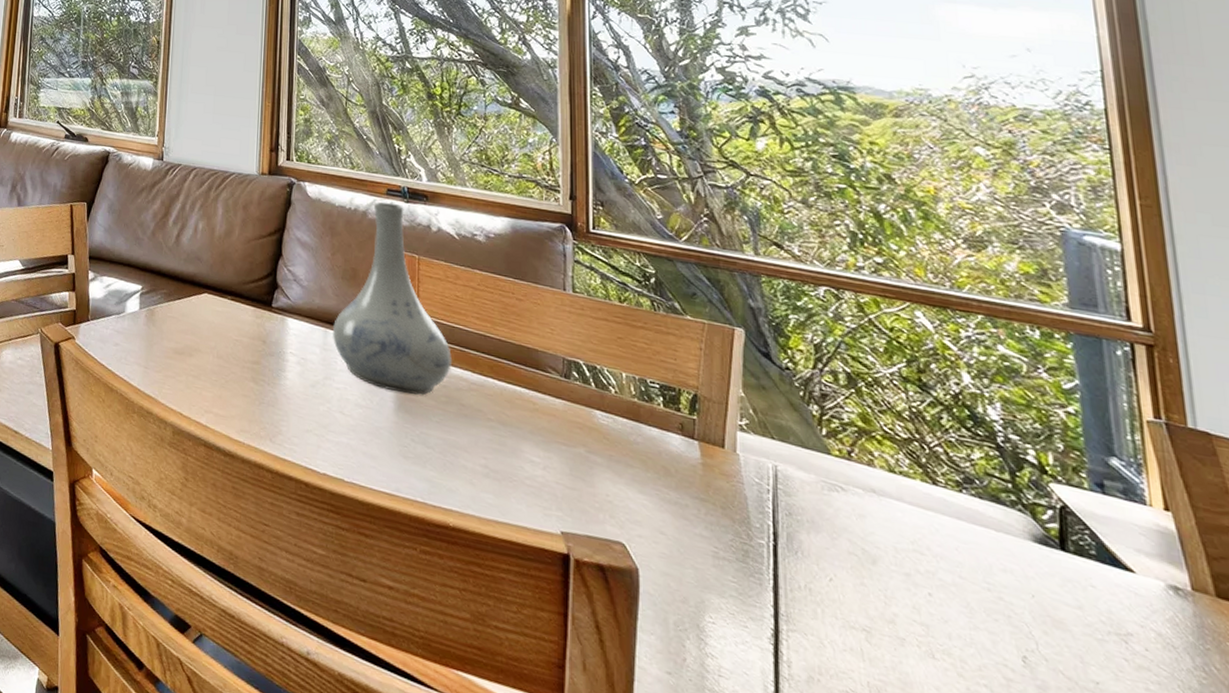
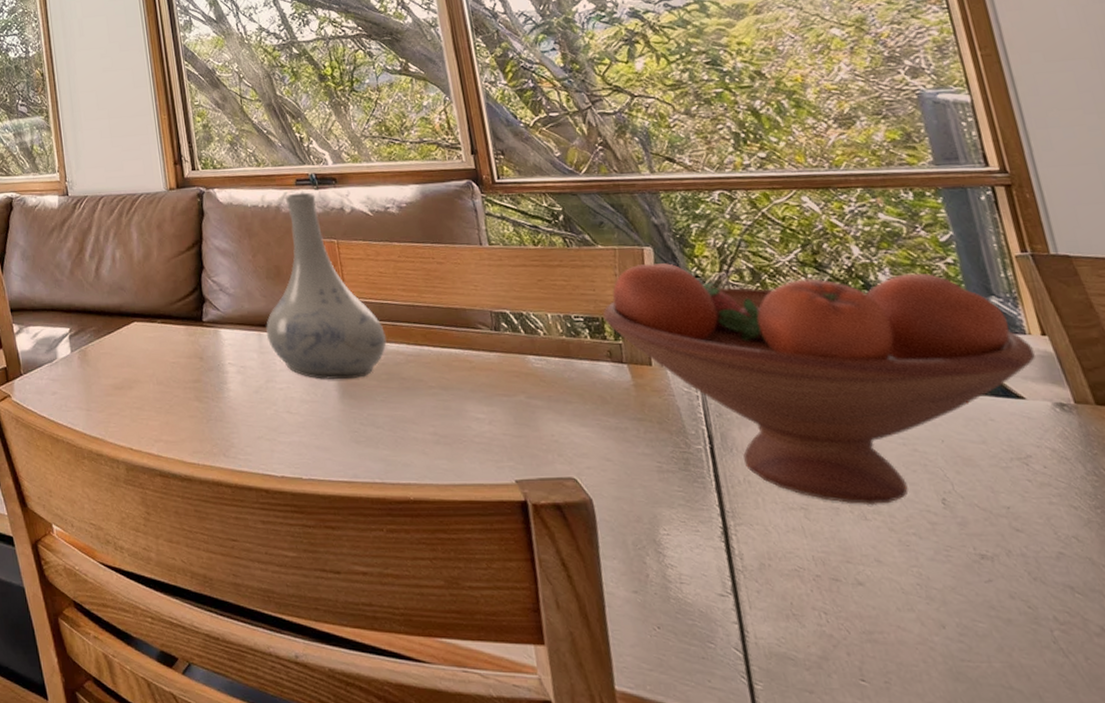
fruit bowl: none [680,343,1155,648] -> present [602,263,1036,506]

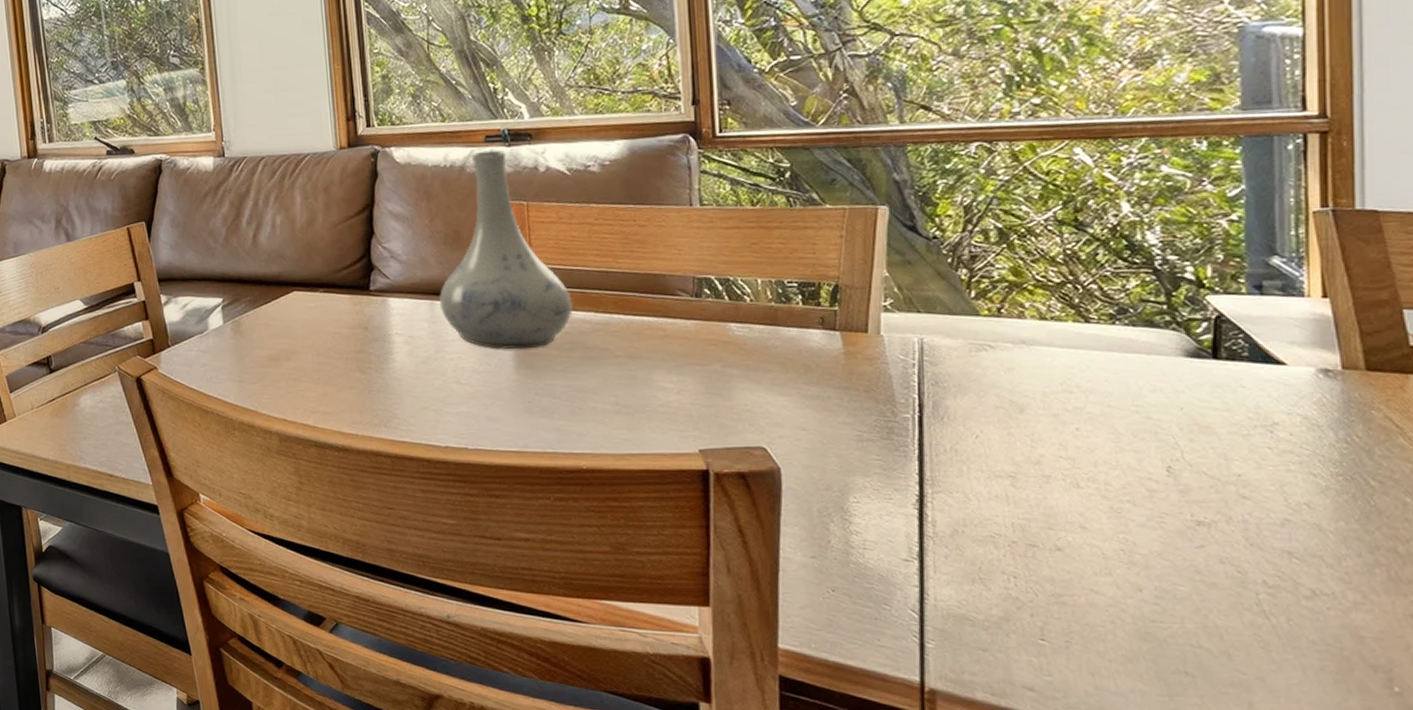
fruit bowl: present [602,263,1036,506] -> none [820,223,1311,473]

